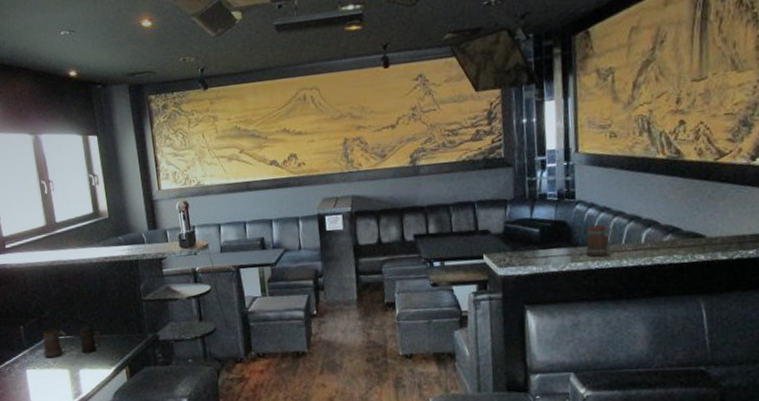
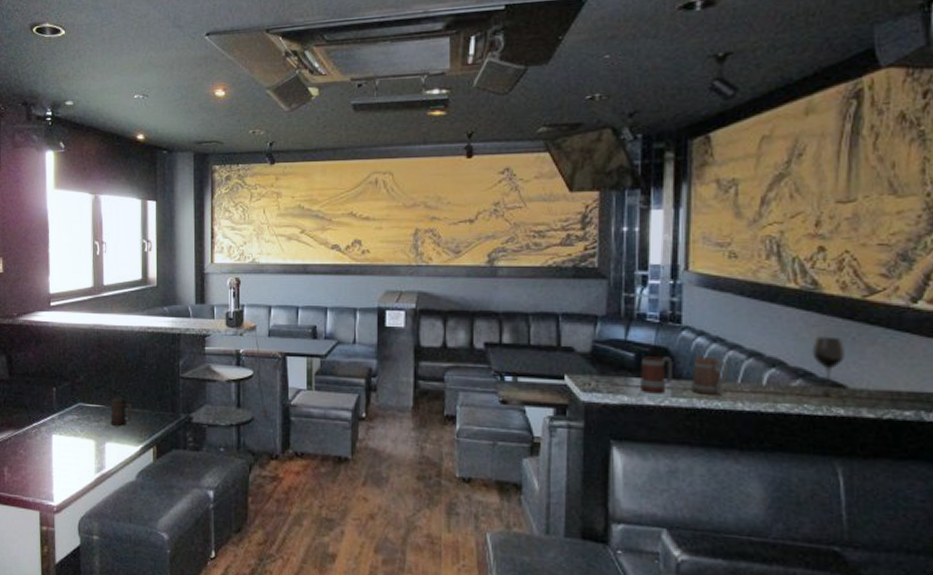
beer mug: present [42,330,68,359] -> none [73,396,99,426]
beer mug: none [544,228,571,262] -> present [640,356,674,394]
wineglass: none [678,196,705,248] -> present [811,336,847,399]

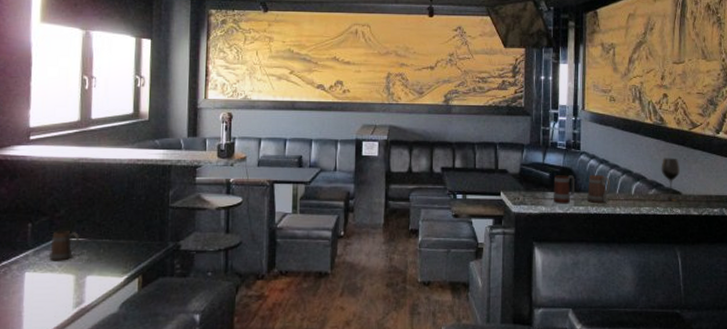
beer mug: none [73,396,99,426] -> present [49,231,80,261]
beer mug: present [110,397,132,426] -> none [93,229,118,258]

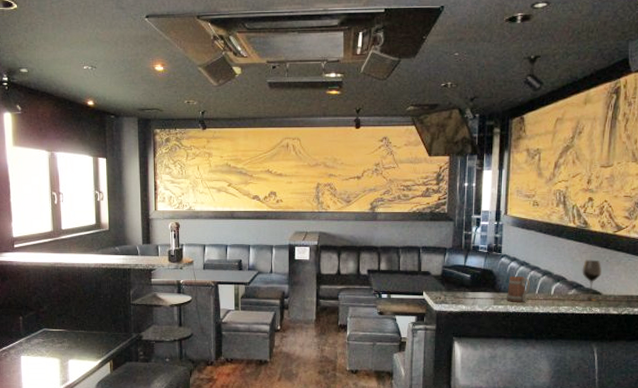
beer mug: present [49,231,80,261] -> none [38,323,61,348]
beer mug: present [553,175,575,204] -> none [474,277,496,303]

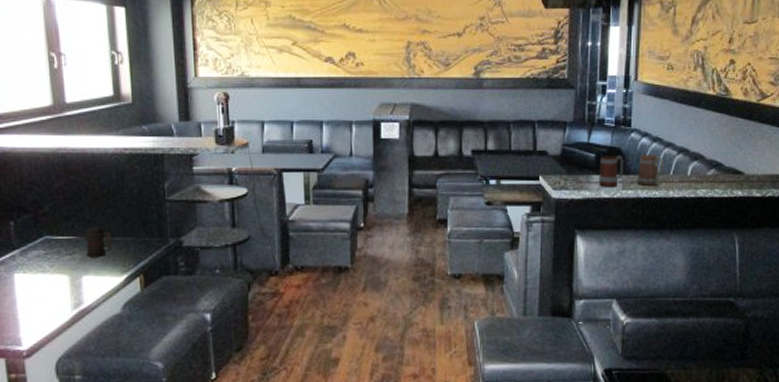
beer mug: none [72,322,91,346] -> present [85,226,112,257]
beer mug: none [474,277,496,303] -> present [599,156,624,188]
wineglass: present [581,260,603,302] -> none [721,133,745,184]

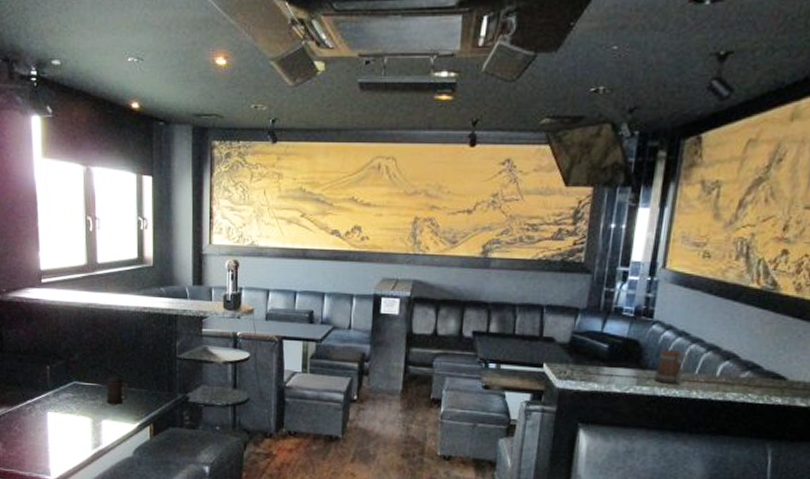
beer mug: present [599,156,624,188] -> none [610,347,642,383]

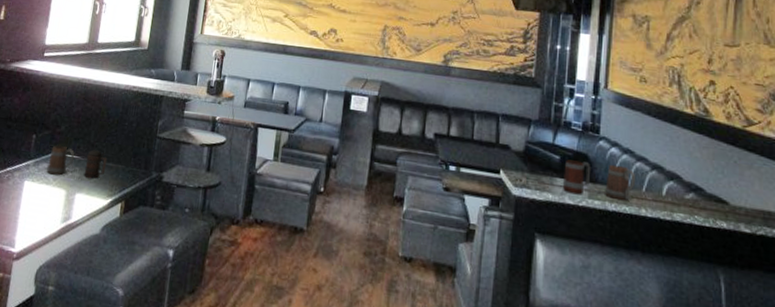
beer mug: none [68,375,94,404] -> present [46,145,75,175]
beer mug: none [610,347,642,383] -> present [563,159,592,196]

